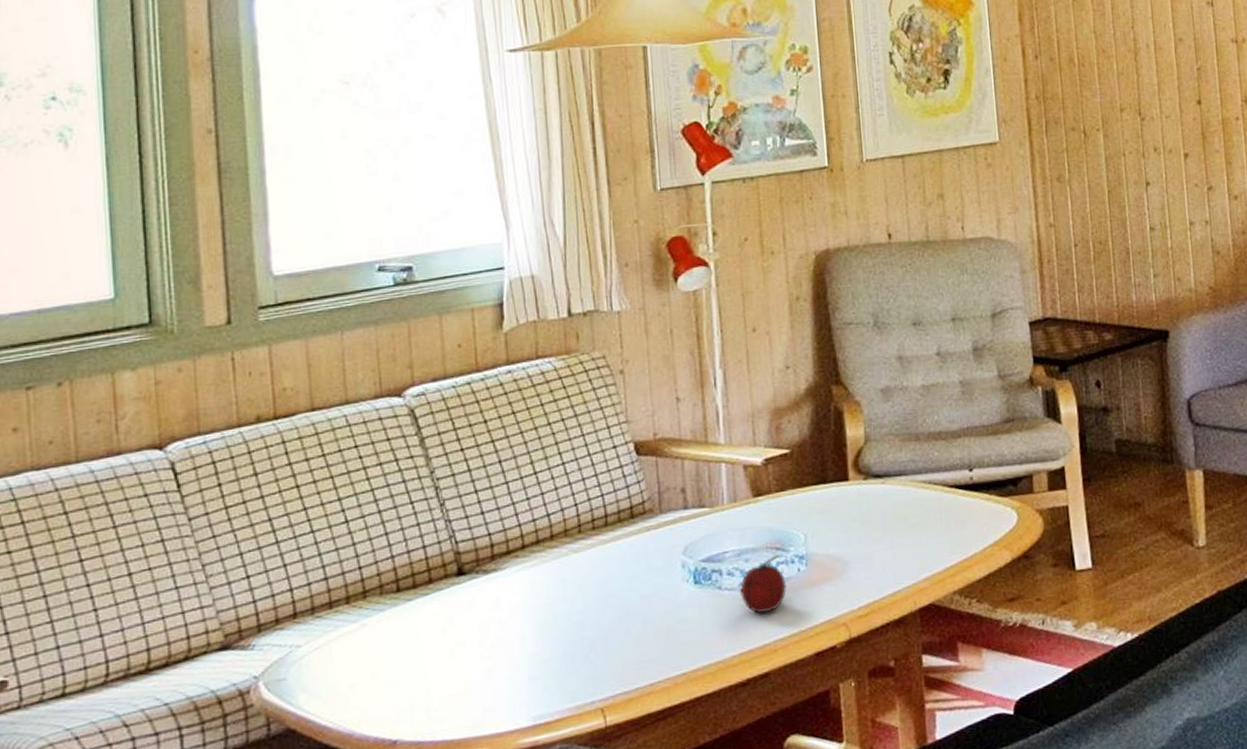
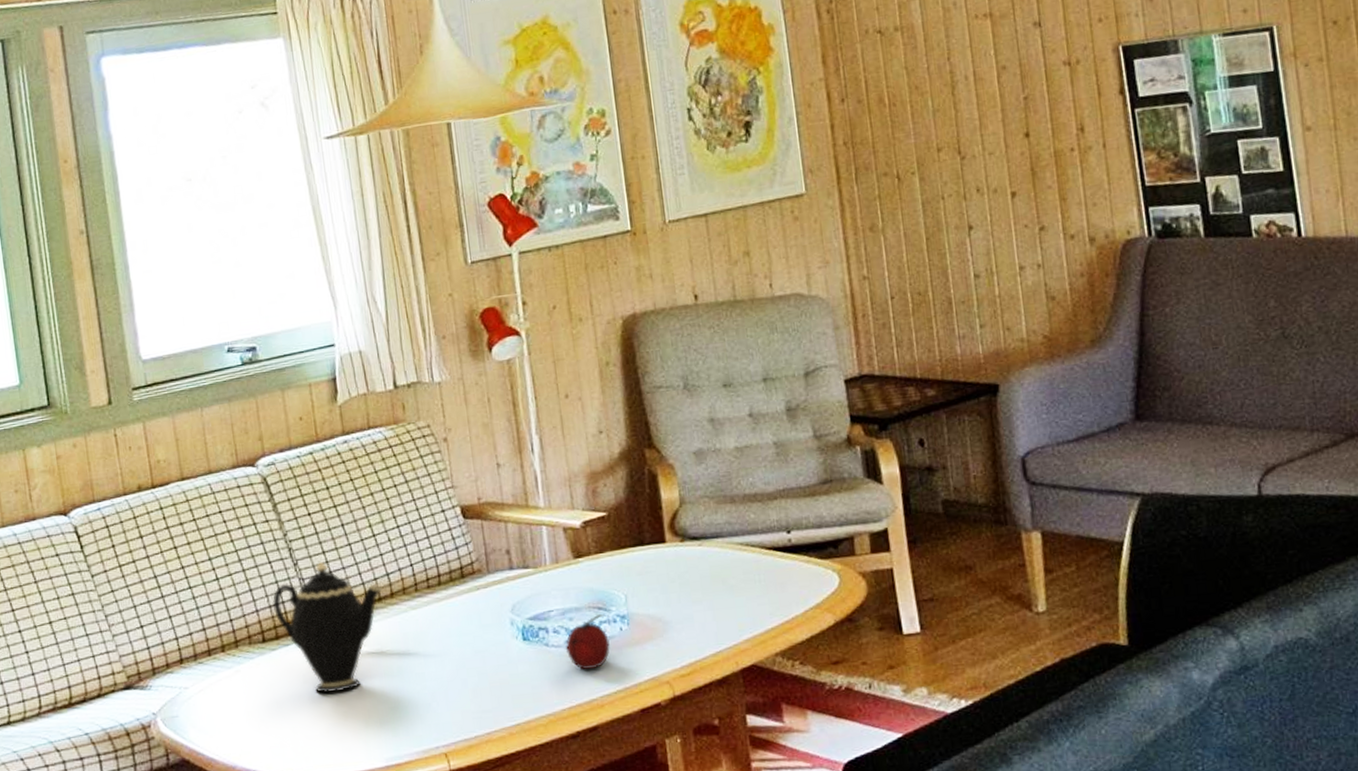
teapot: none [411,501,543,648] -> present [272,561,384,694]

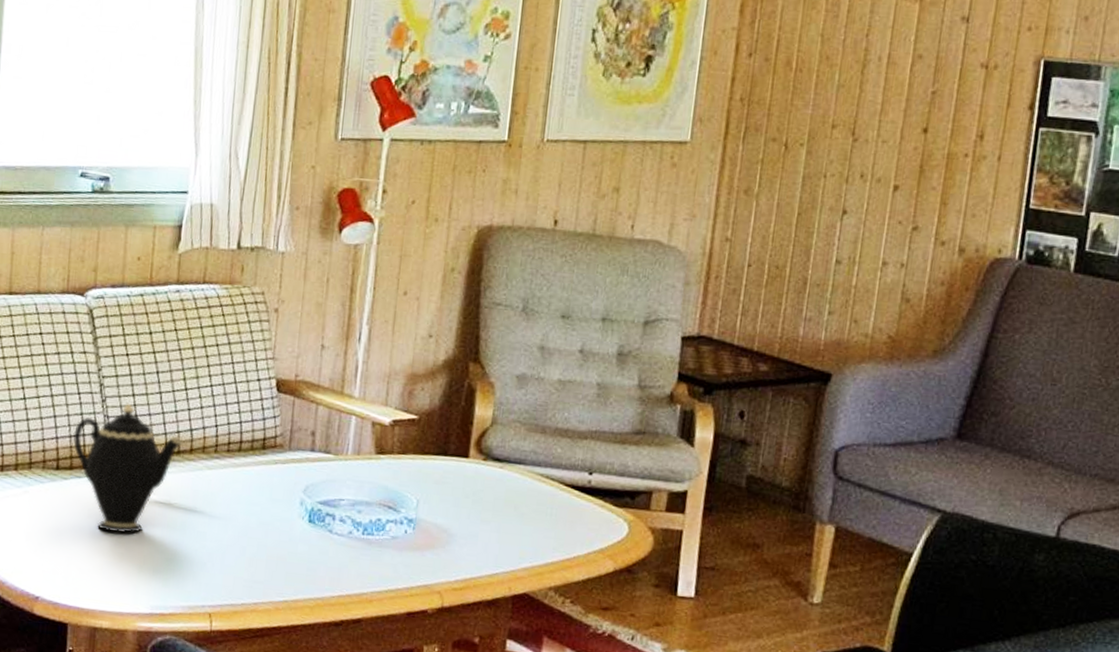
fruit: present [565,613,610,669] -> none [347,512,398,564]

